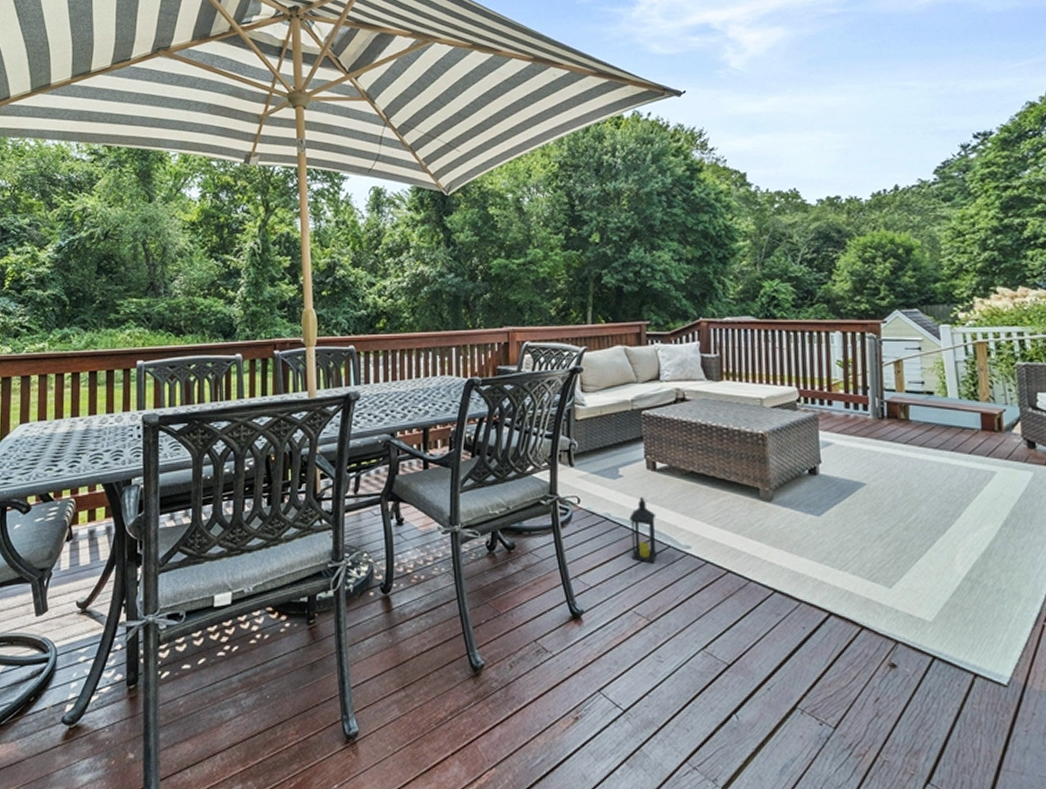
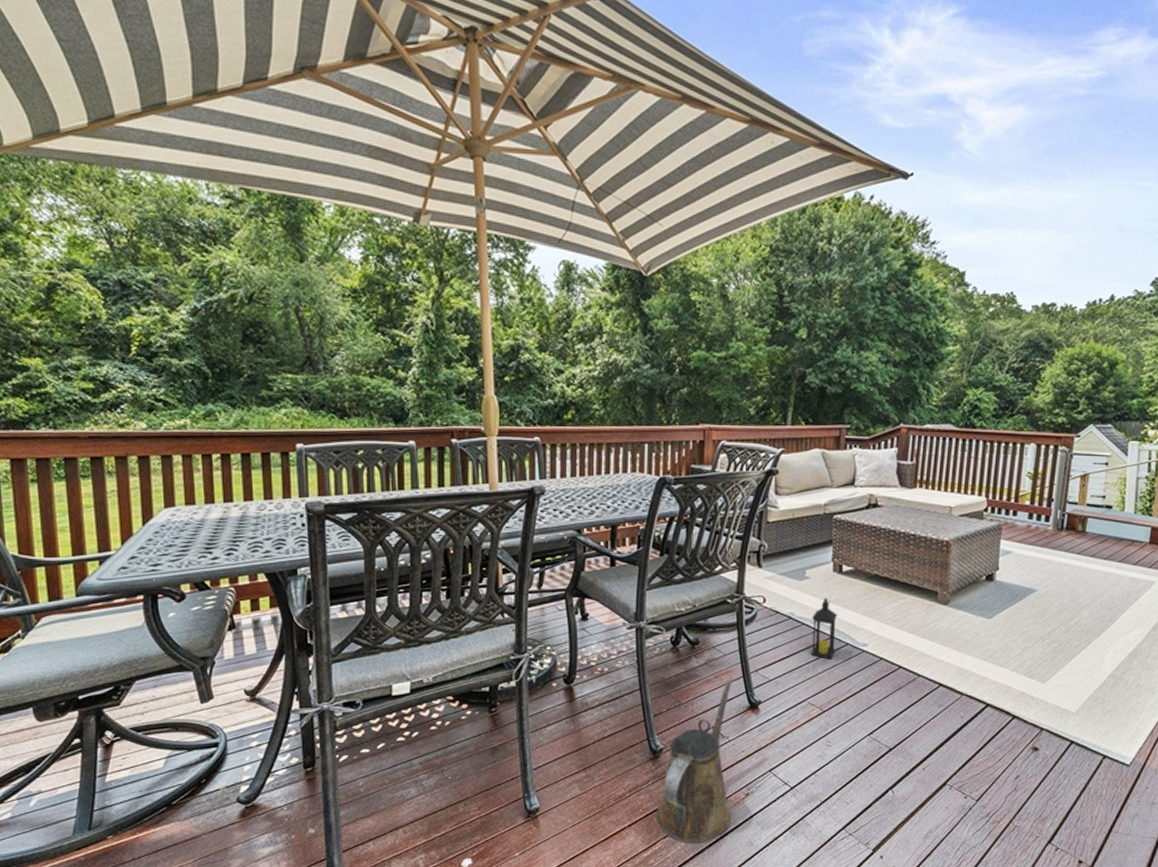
watering can: none [480,585,561,777] -> present [656,678,734,844]

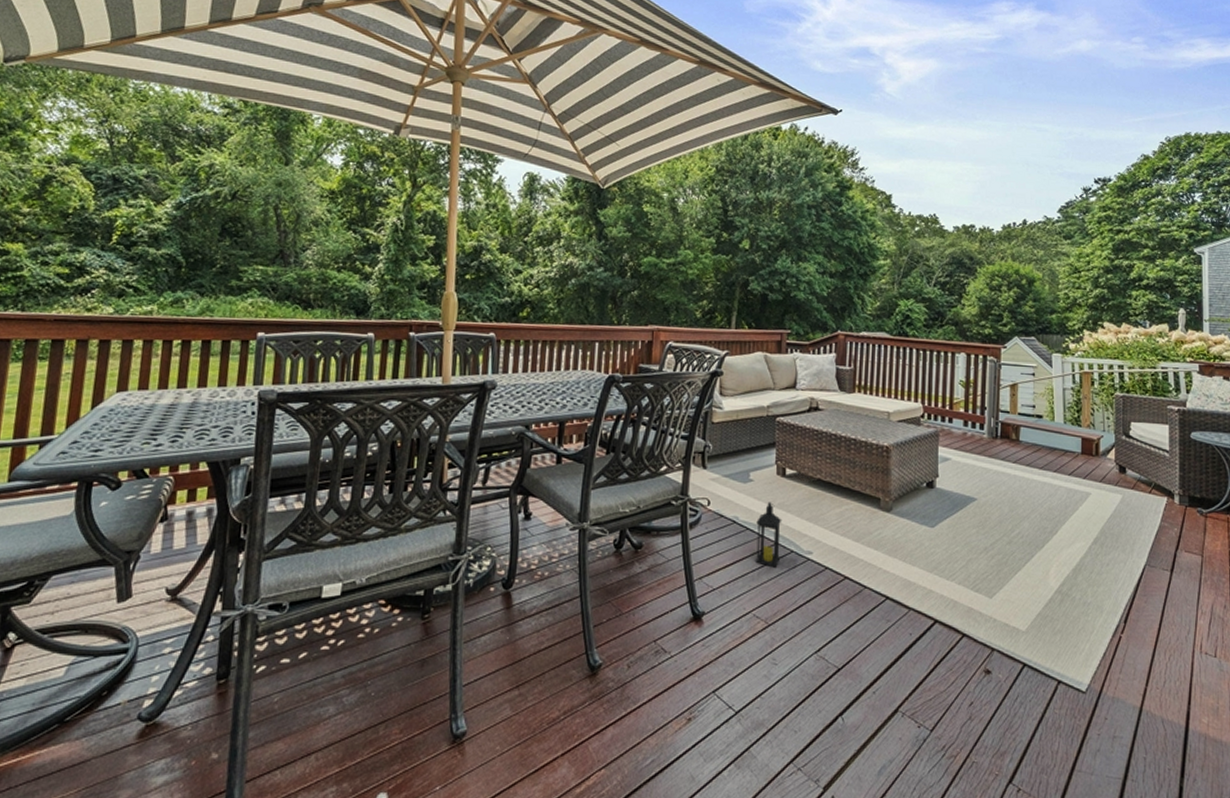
watering can: present [656,678,734,844] -> none [591,585,677,778]

